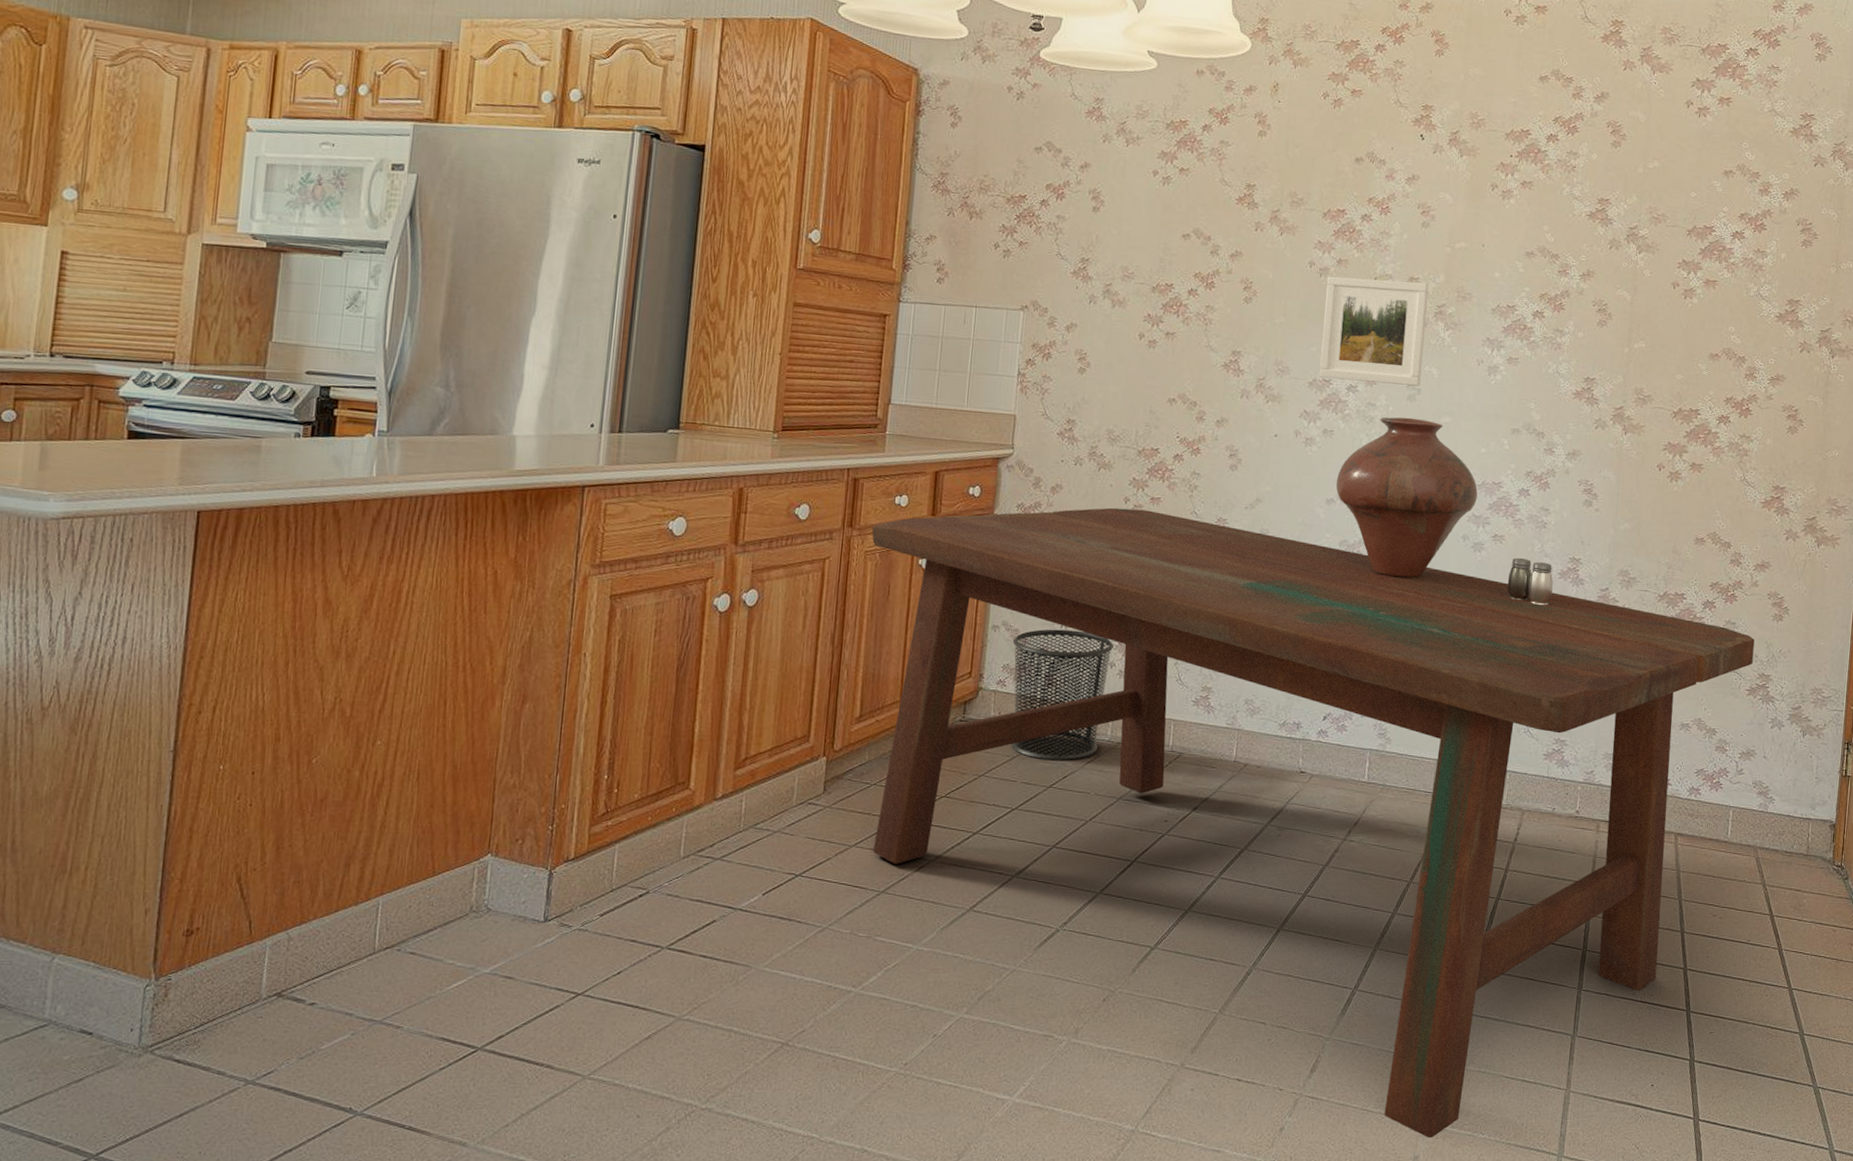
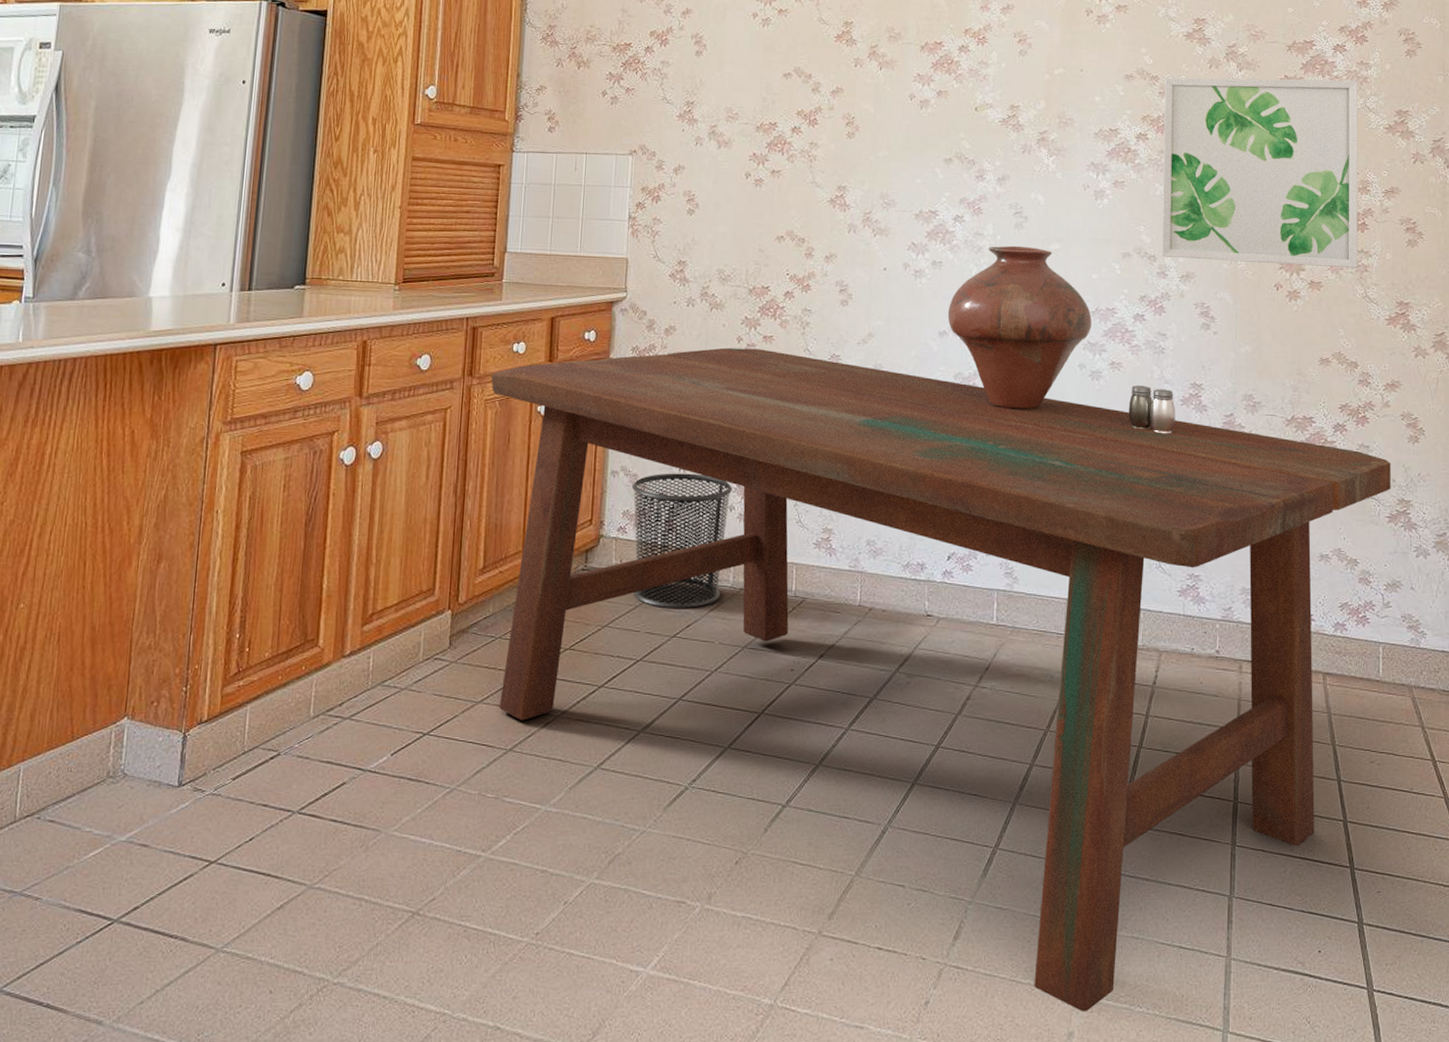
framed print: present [1319,276,1429,386] -> none [925,108,1030,214]
wall art: none [1550,256,1753,453] -> present [1162,77,1358,269]

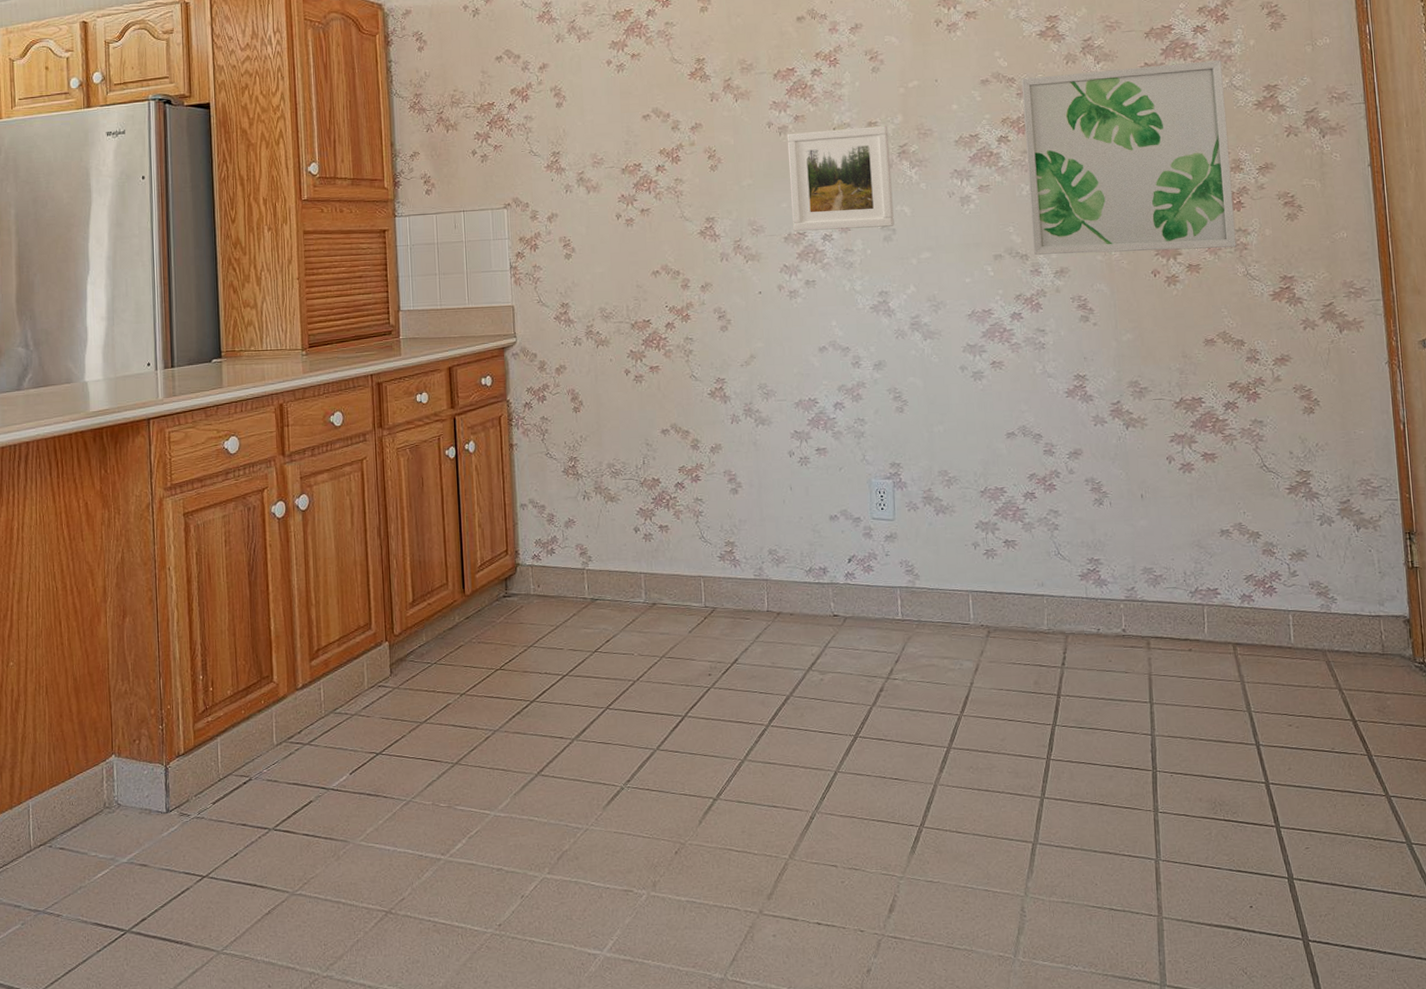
dining table: present [491,347,1391,1012] -> none [400,379,1289,973]
waste bin: present [631,473,733,609] -> none [540,500,636,627]
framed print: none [925,108,1030,214] -> present [786,126,894,231]
vase: present [947,245,1092,410] -> none [825,257,969,415]
salt and pepper shaker: present [1128,385,1176,433] -> none [1013,381,1062,426]

